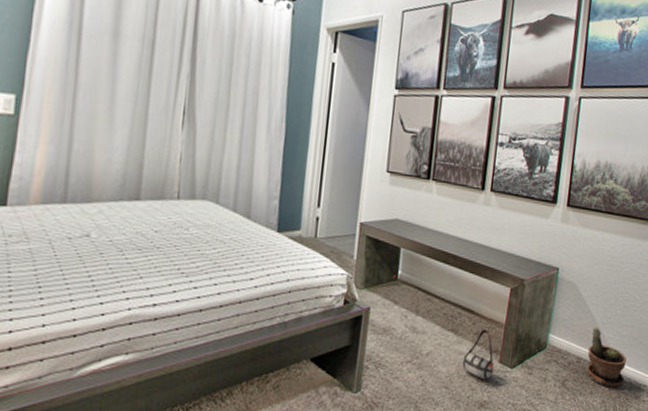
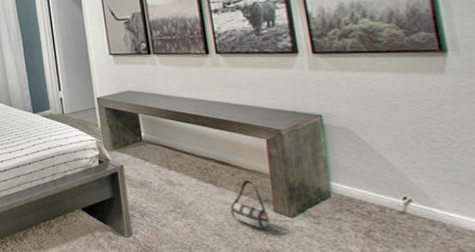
potted plant: present [587,327,627,388] -> none [391,173,463,241]

